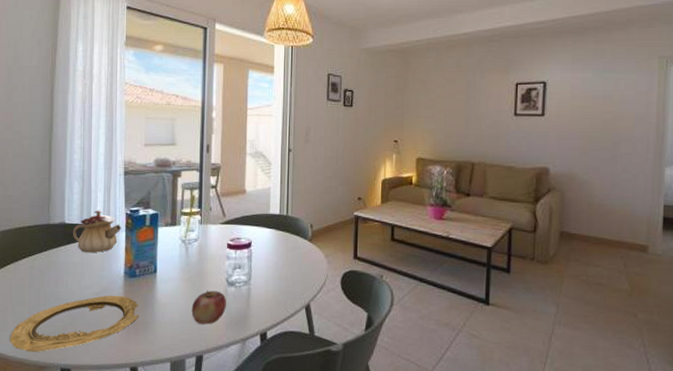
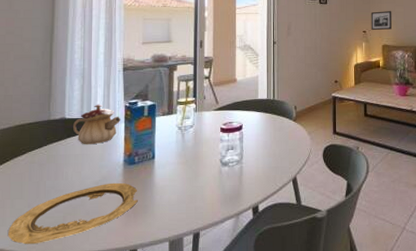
apple: present [191,290,227,325] -> none [188,171,221,203]
picture frame: none [404,117,431,141] -> present [371,11,392,31]

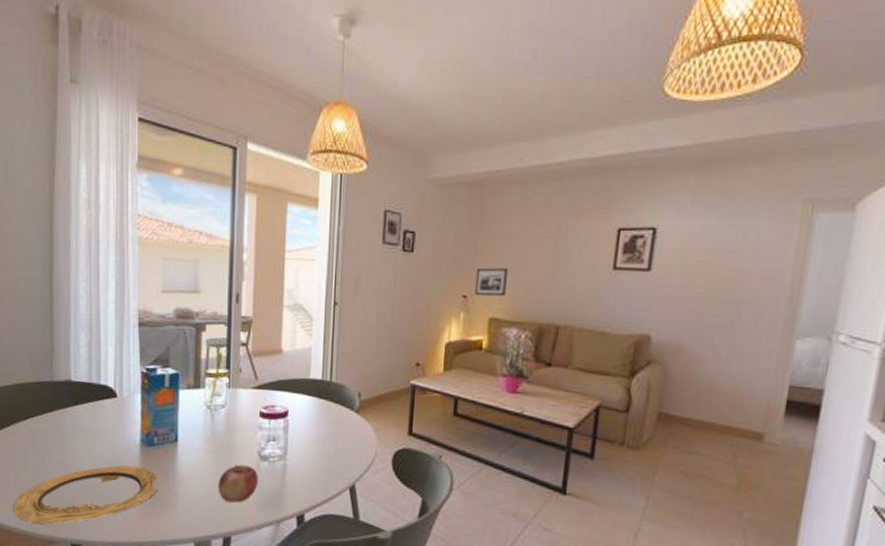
teapot: present [72,104,121,145] -> none [79,366,137,417]
apple: none [188,171,221,203] -> present [218,464,259,503]

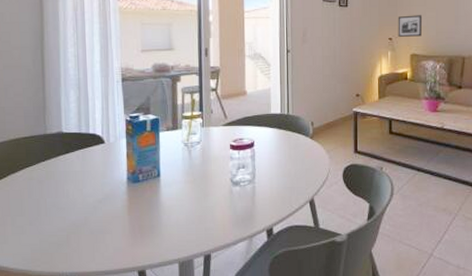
plate: present [13,465,158,525] -> none [11,201,144,263]
apple: present [218,464,259,503] -> none [197,191,233,224]

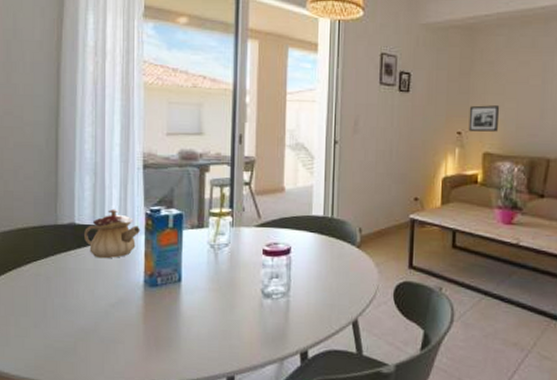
teapot: none [70,117,122,161] -> present [83,208,141,259]

